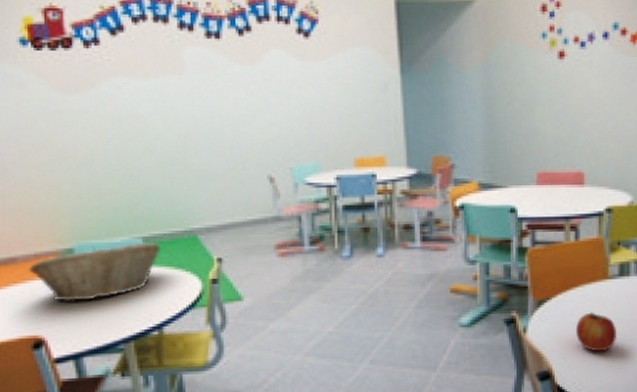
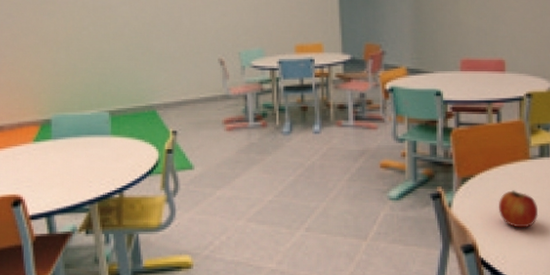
fruit basket: present [29,242,160,303] -> none [13,115,124,166]

